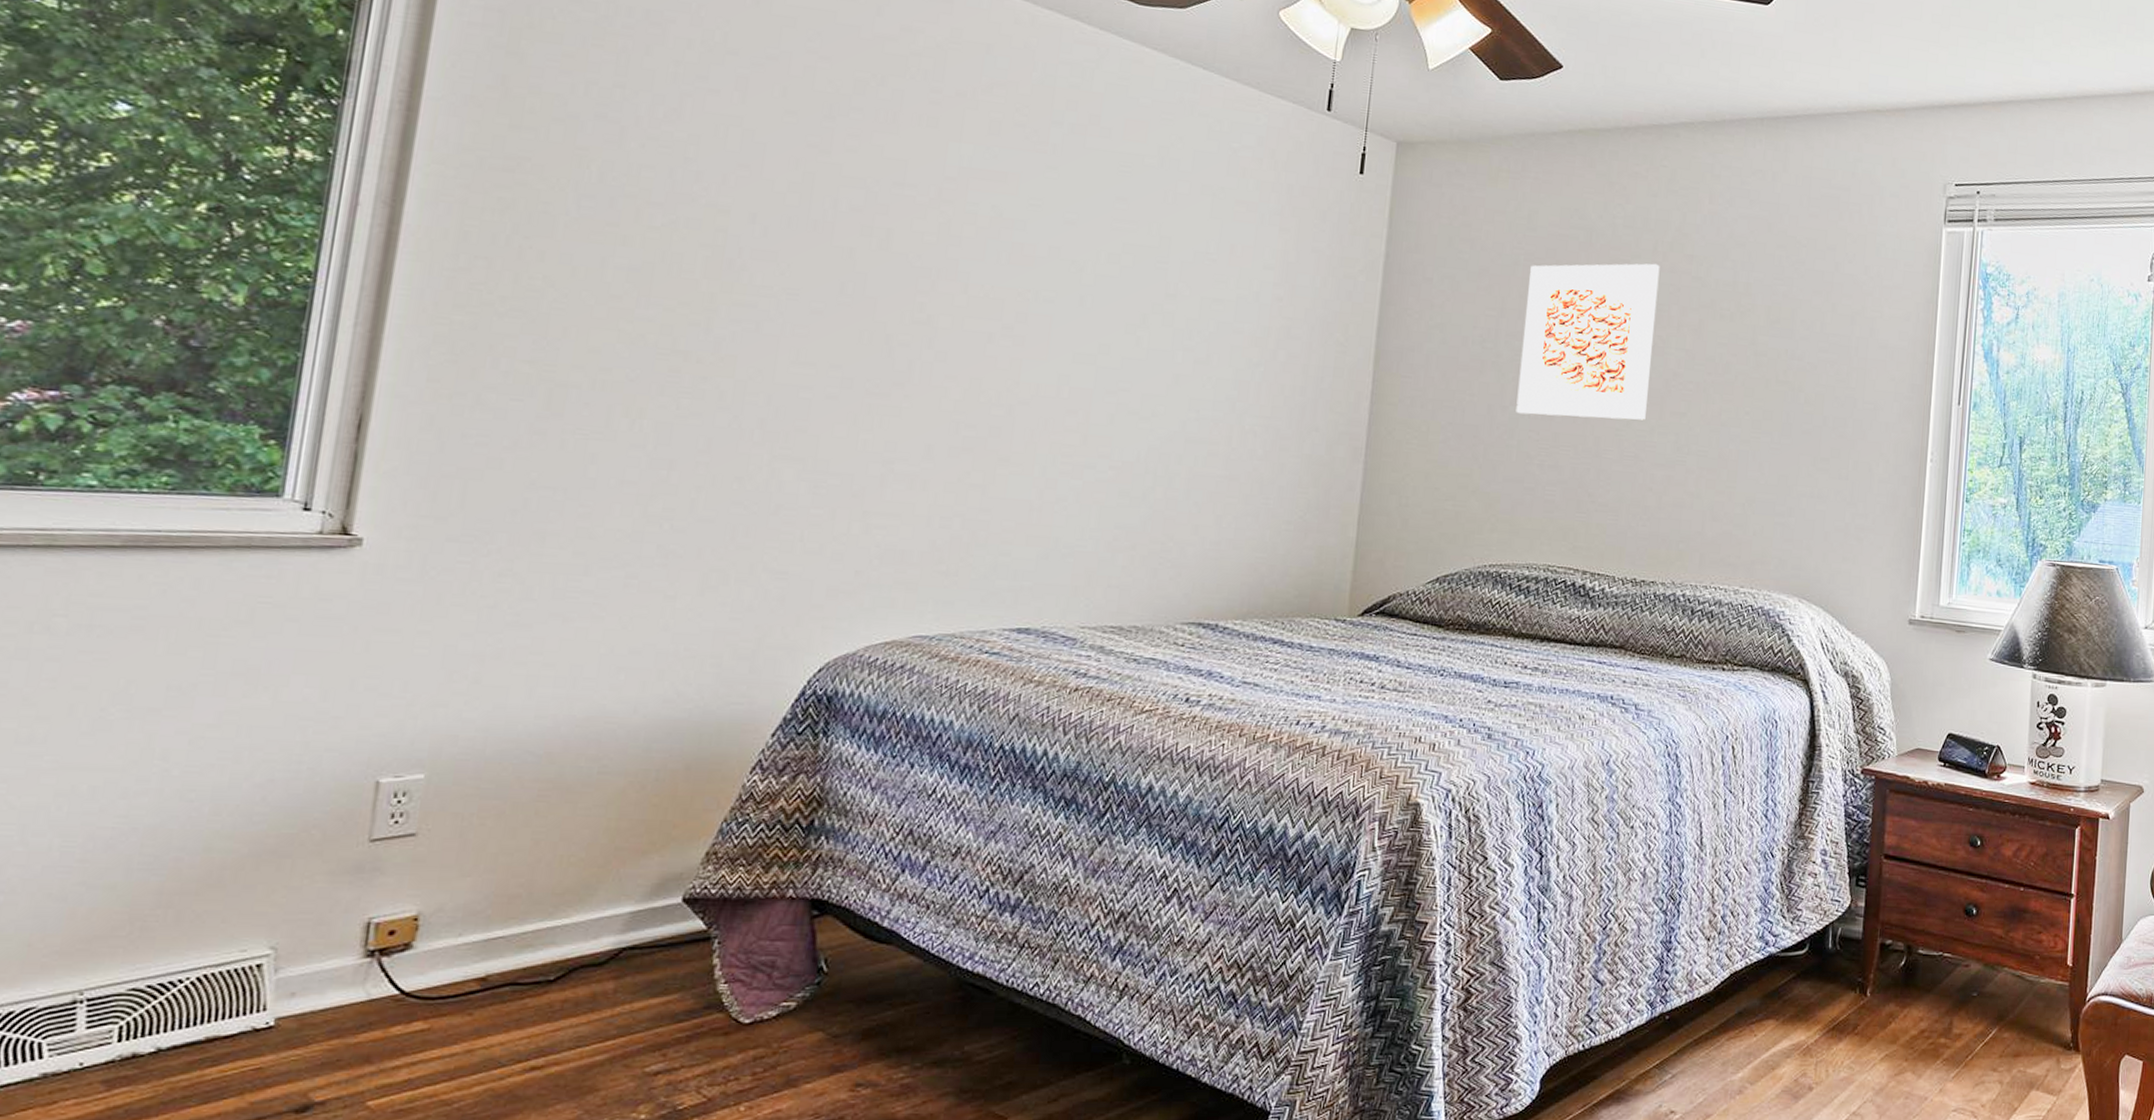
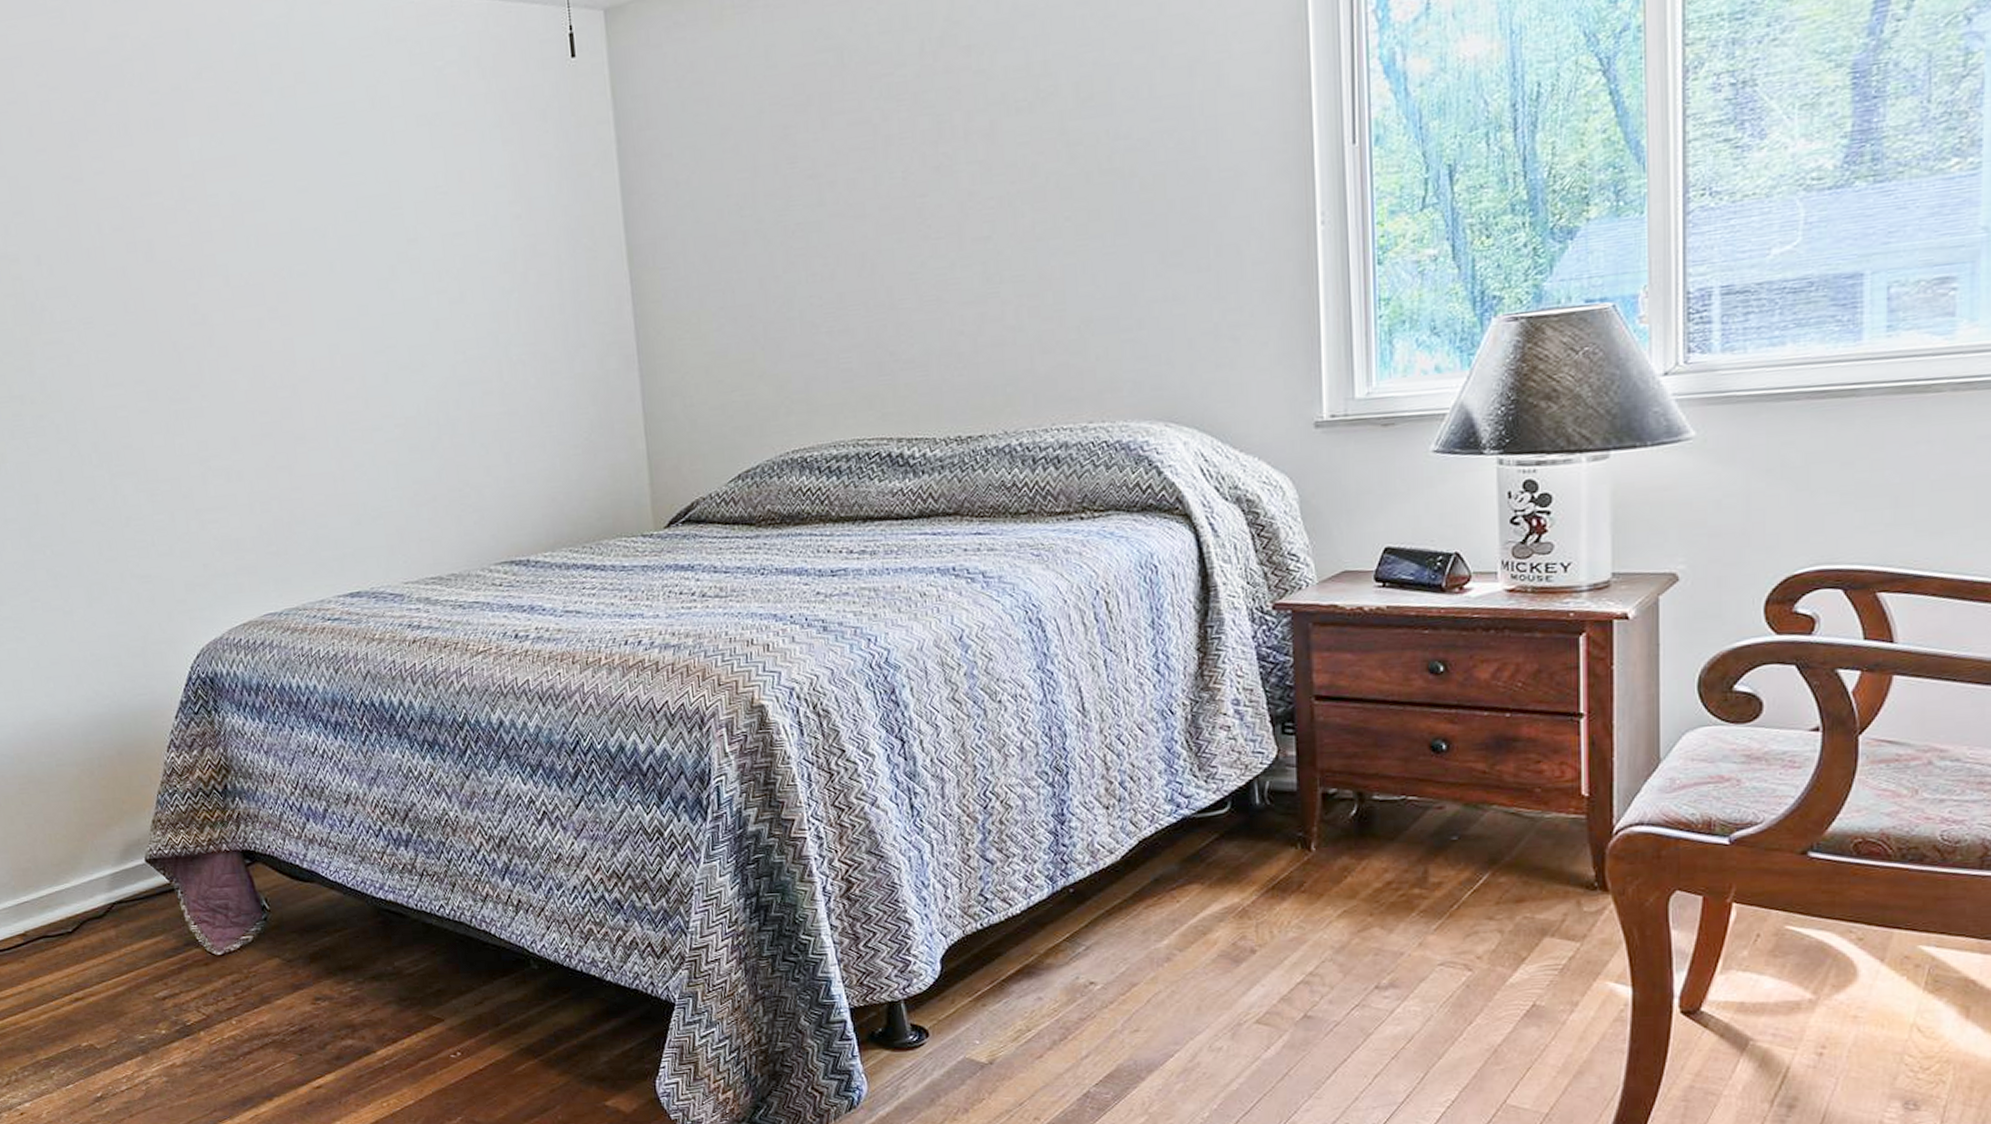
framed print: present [1516,263,1660,420] -> none [778,67,943,281]

